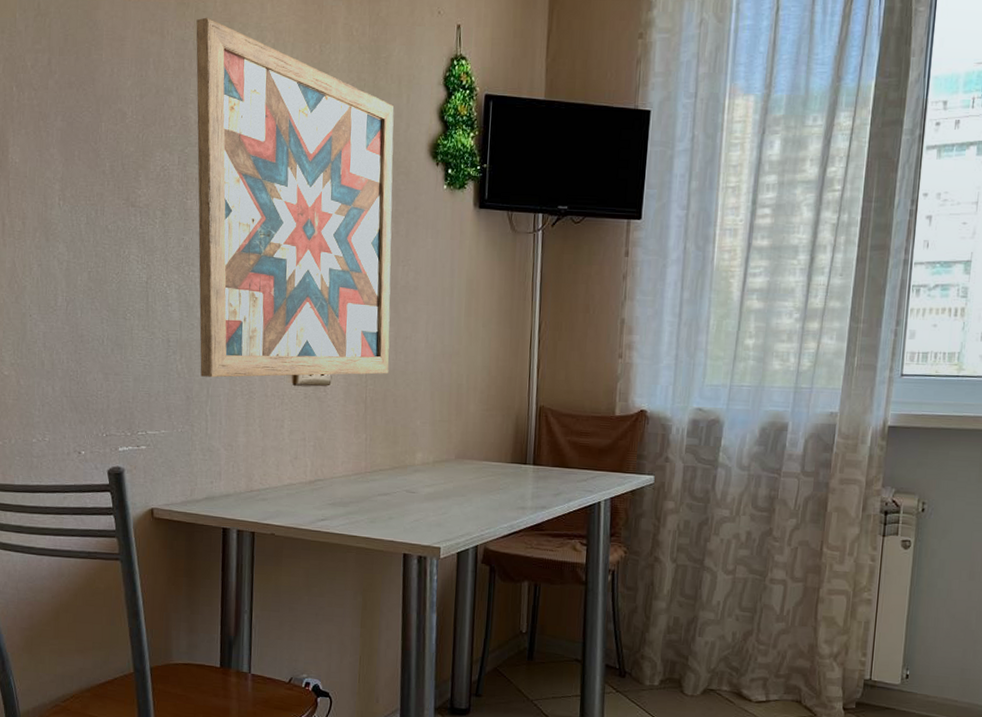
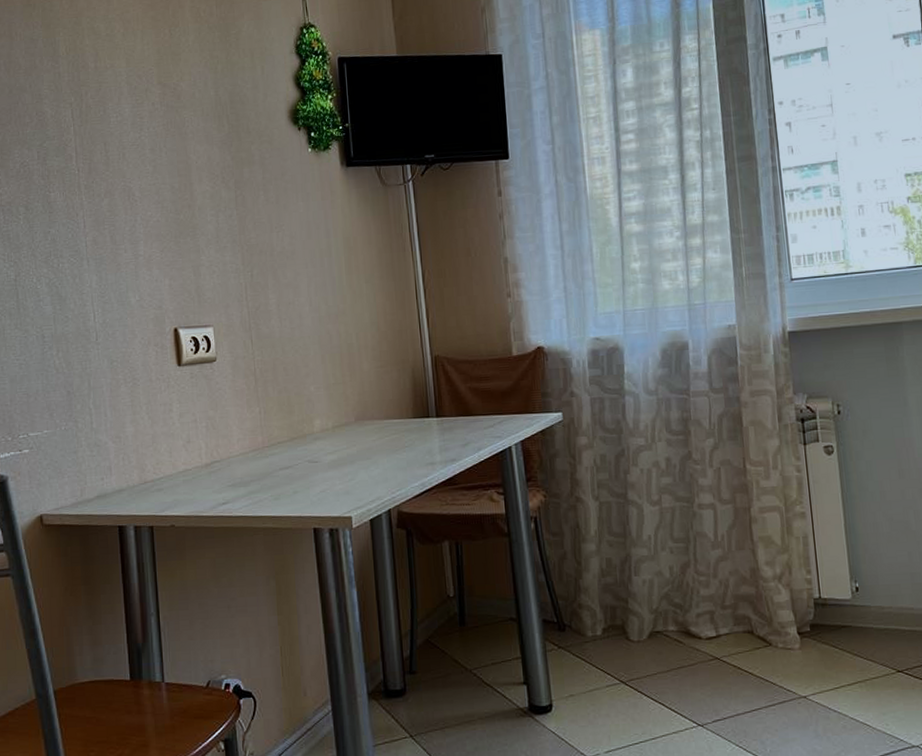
wall art: present [196,17,394,378] -> none [44,15,275,369]

